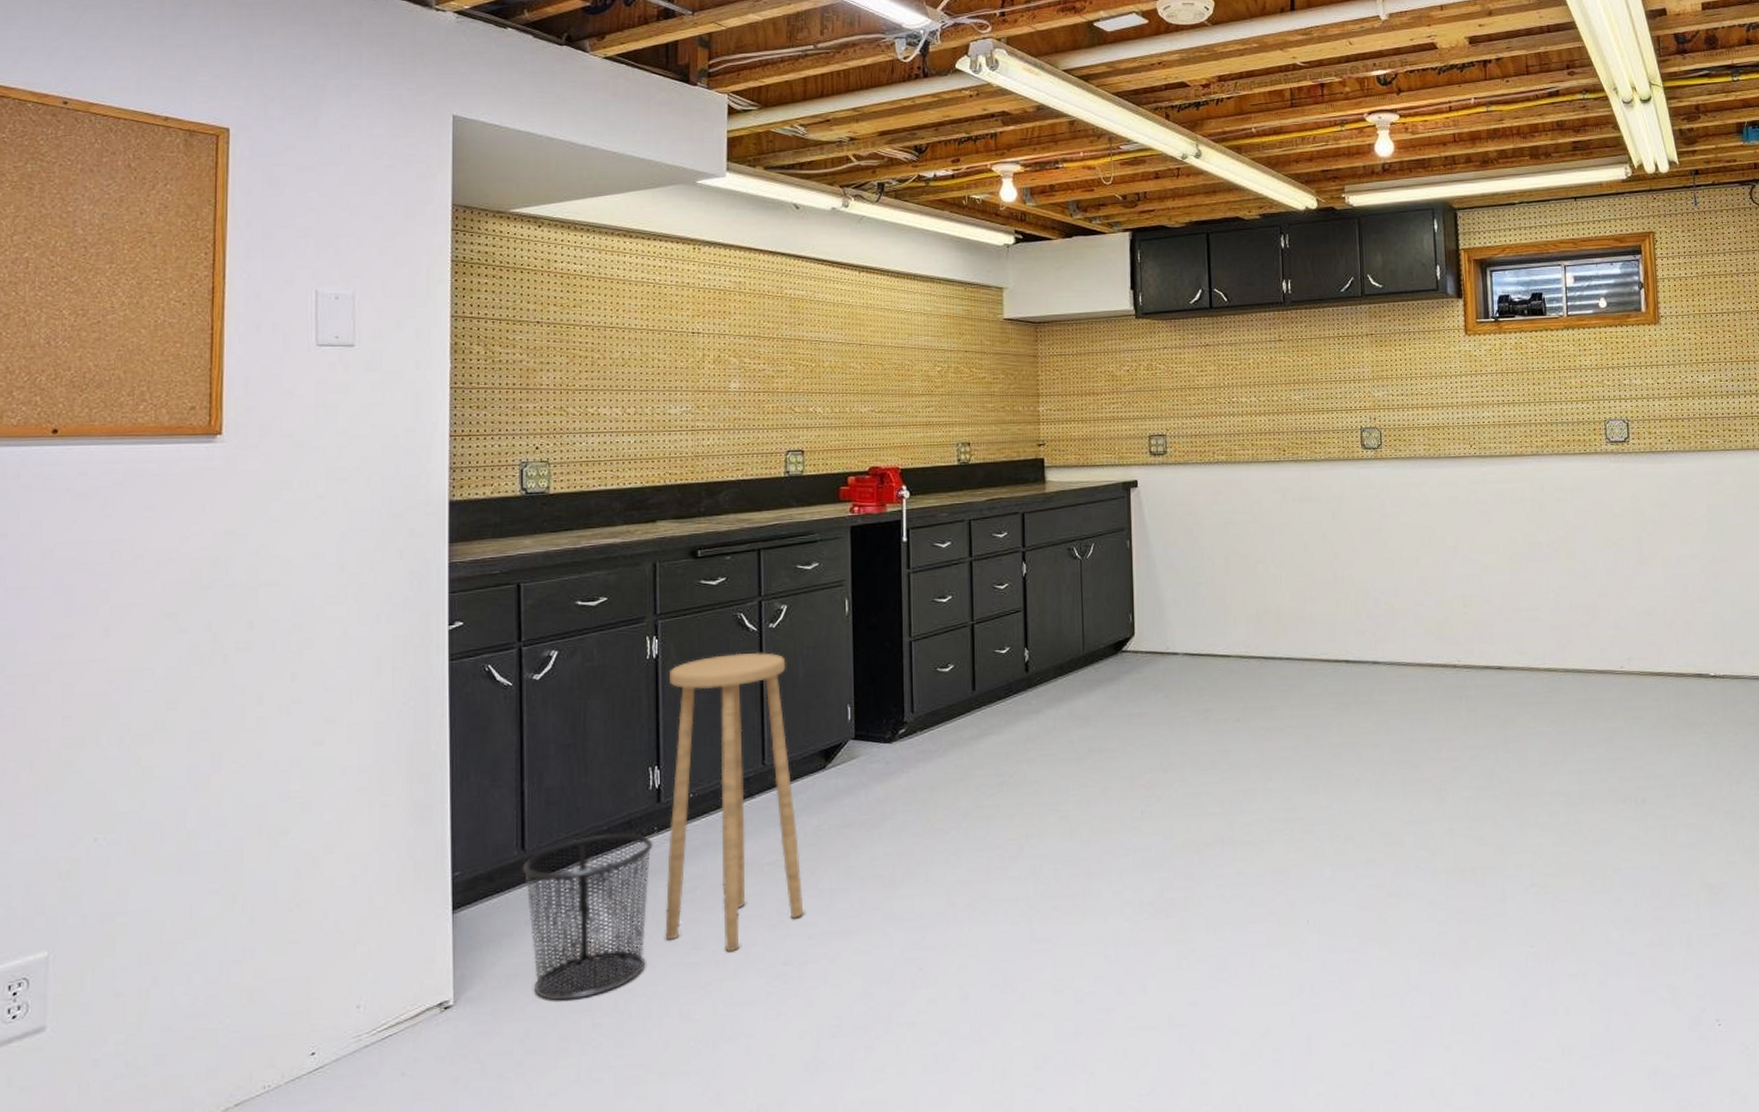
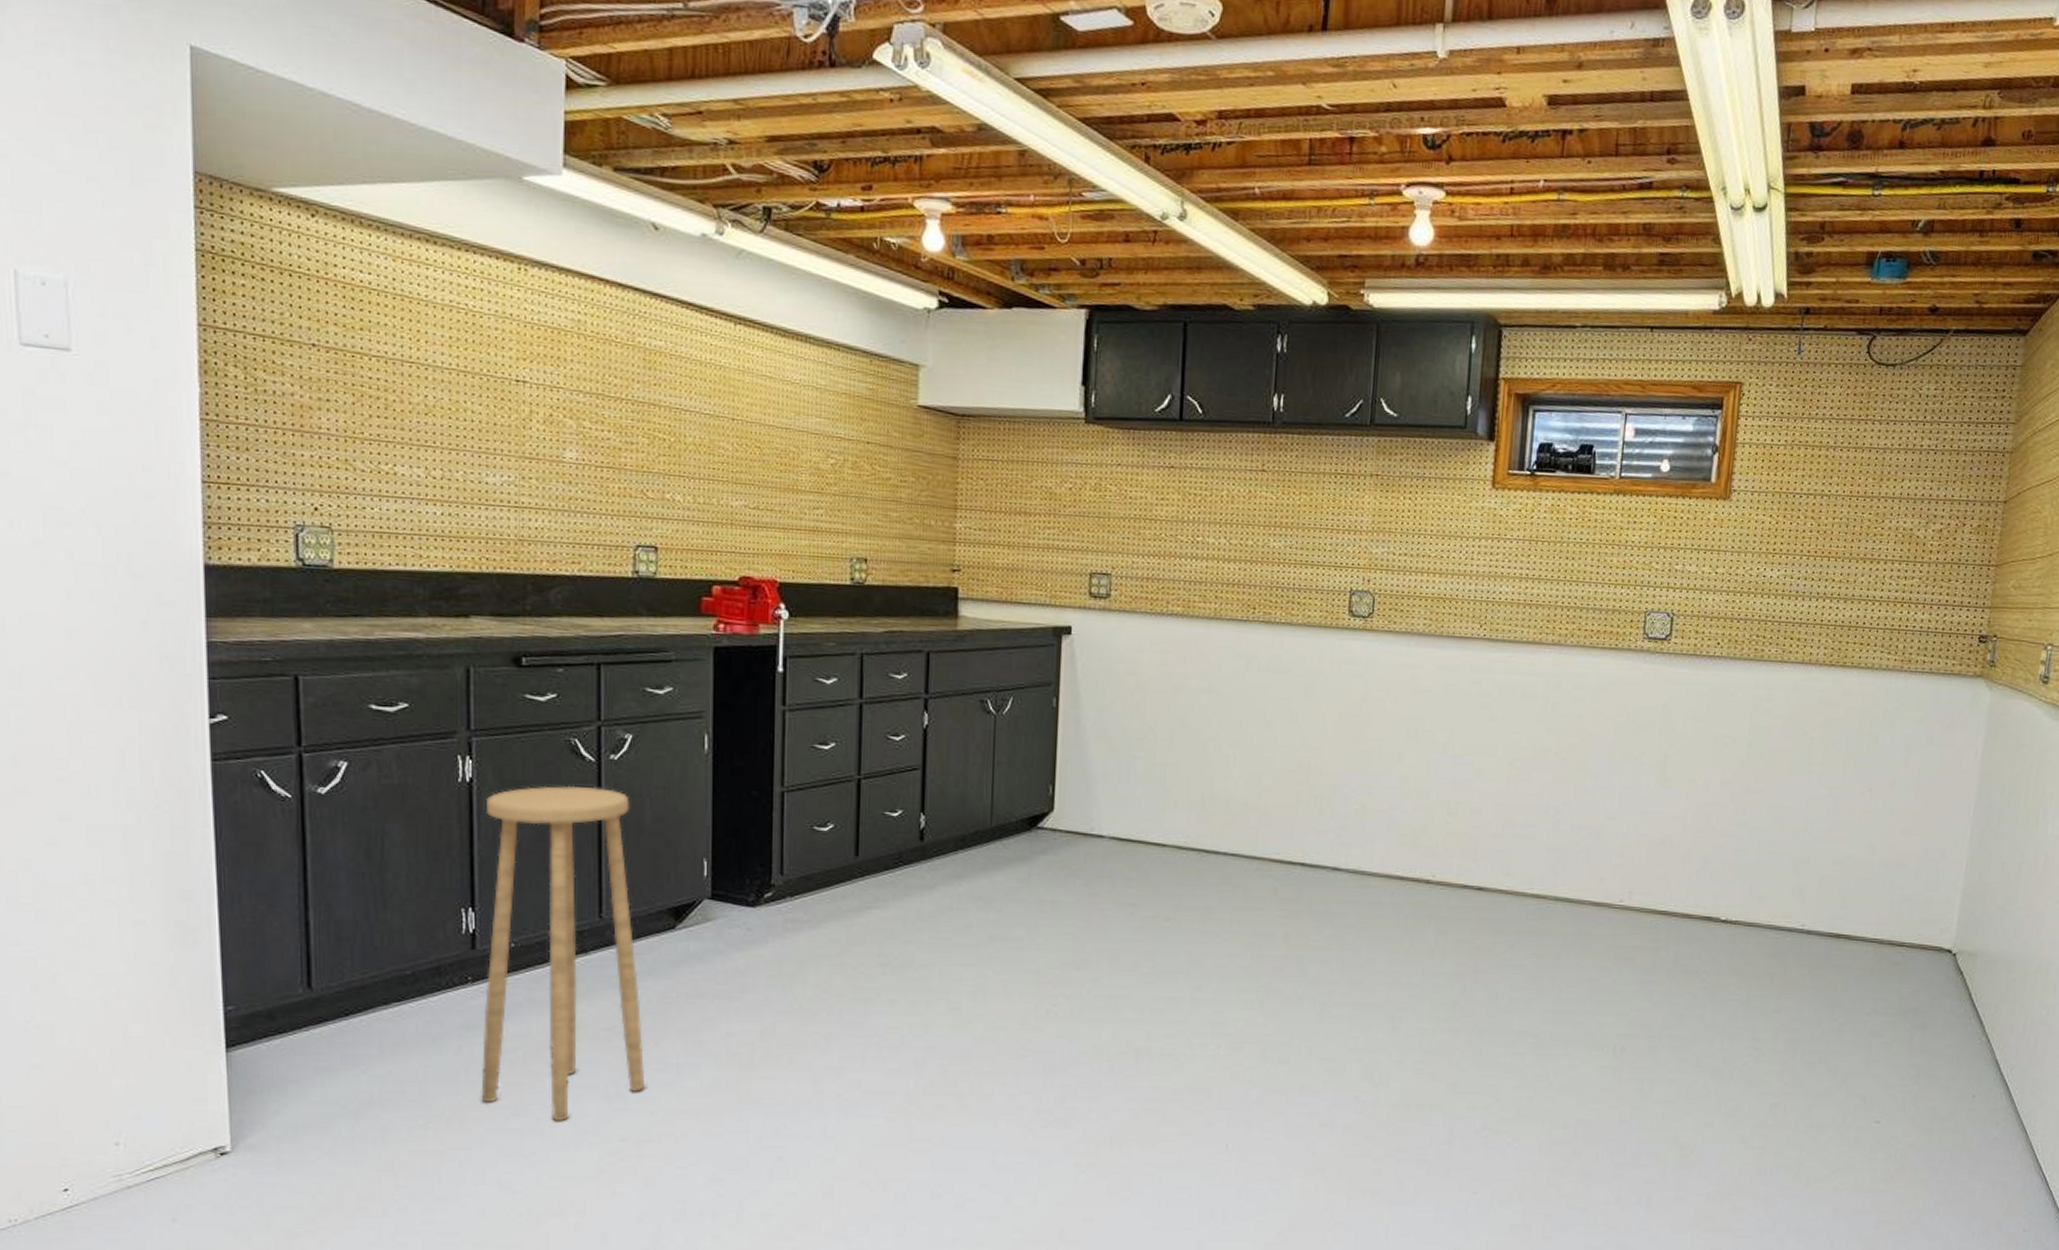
waste bin: present [522,833,653,1001] -> none [308,978,467,1158]

